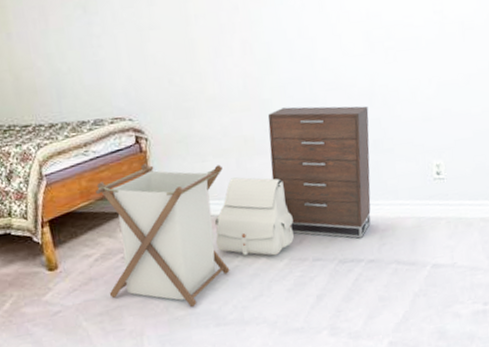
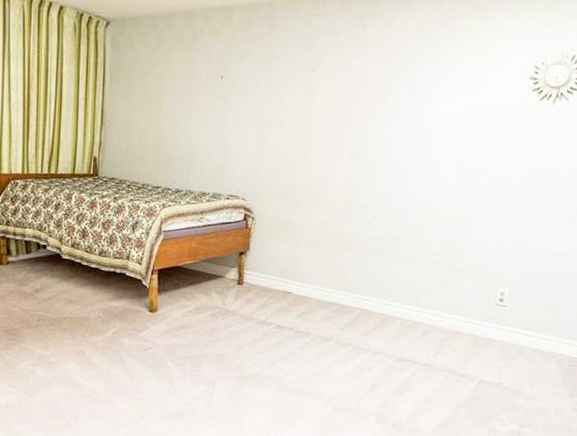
laundry basket: present [96,163,230,308] -> none [194,238,312,370]
satchel: present [214,177,294,256] -> none [293,266,364,341]
dresser: present [268,106,371,239] -> none [353,215,450,343]

